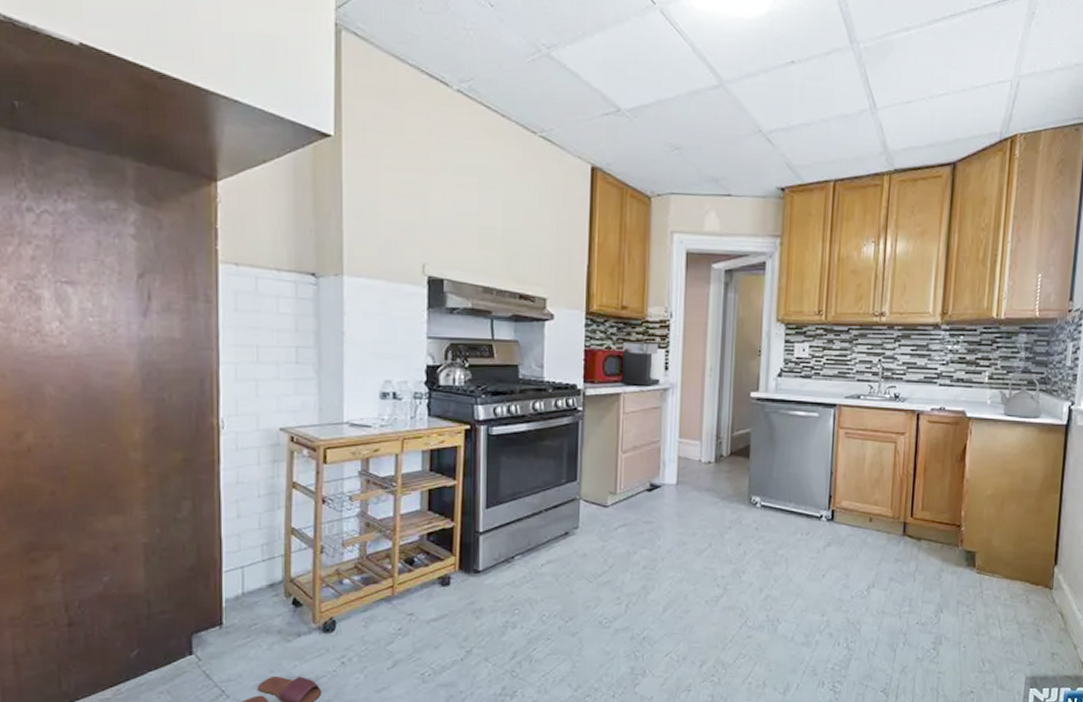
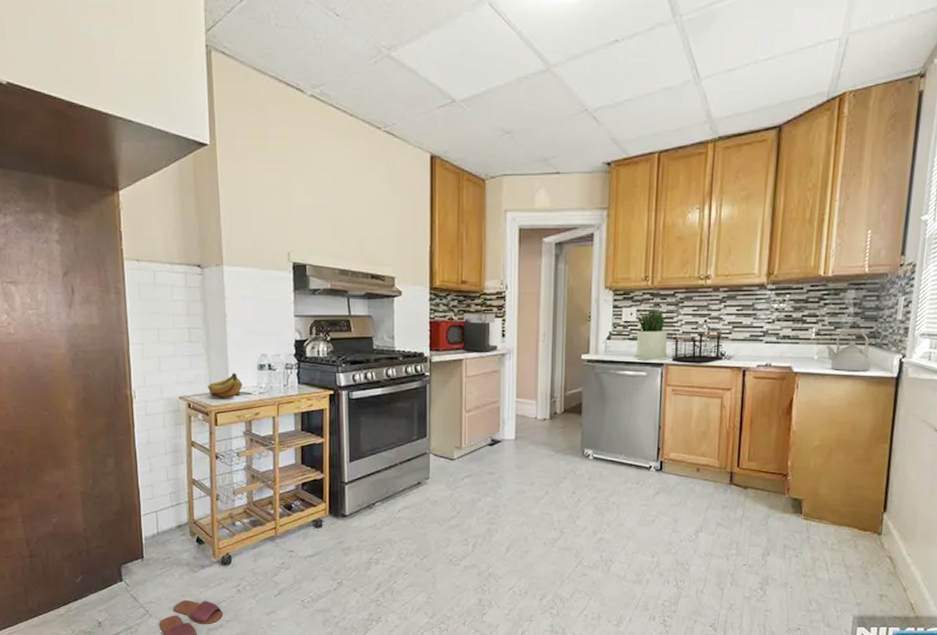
fruit: none [316,400,361,432] -> present [207,372,243,399]
planter: none [806,346,843,402] -> present [634,310,670,361]
dish rack: none [844,373,898,406] -> present [671,333,724,364]

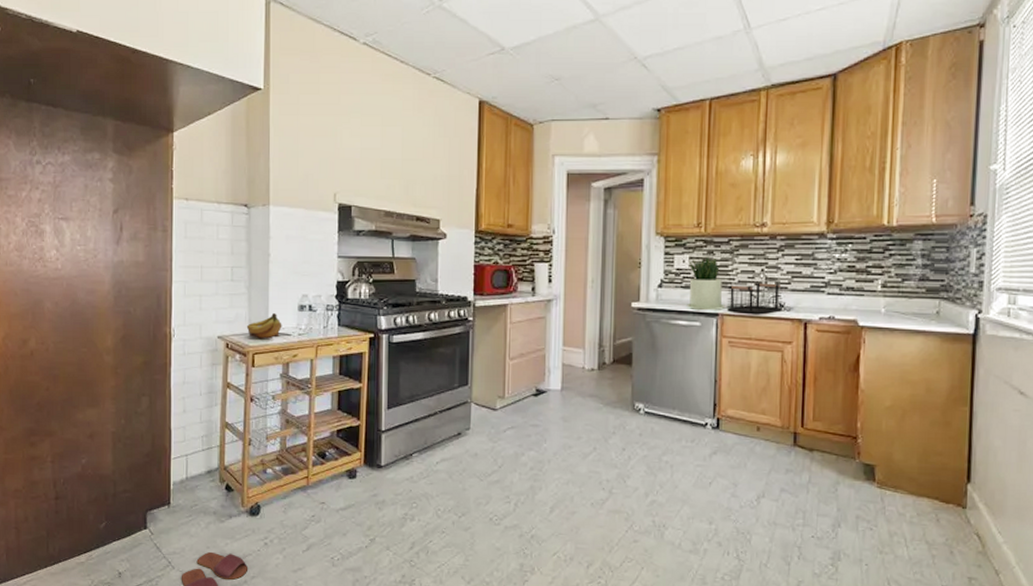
coffee maker: present [461,312,498,352] -> none [506,256,544,298]
kettle: present [826,328,871,372] -> none [894,280,945,328]

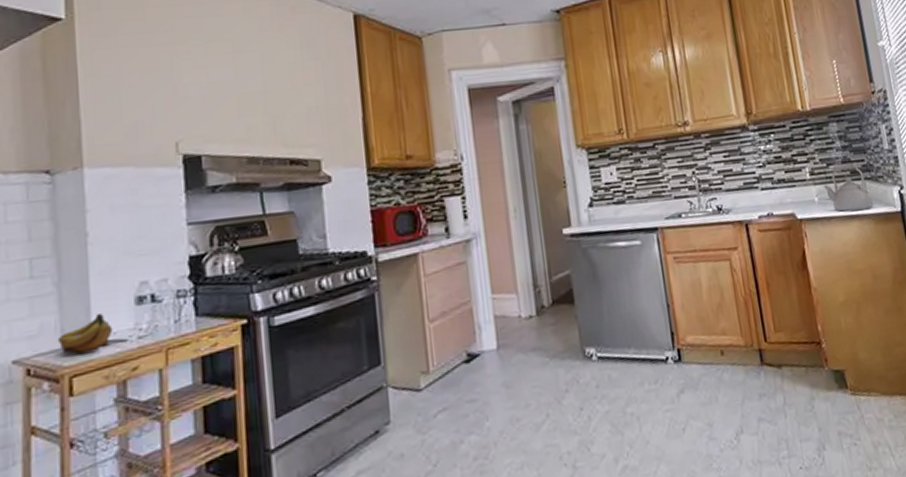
planter: present [687,257,725,311] -> none [616,165,663,227]
dish rack: present [727,283,783,315] -> none [662,184,721,225]
kettle: none [894,280,945,328] -> present [824,162,874,212]

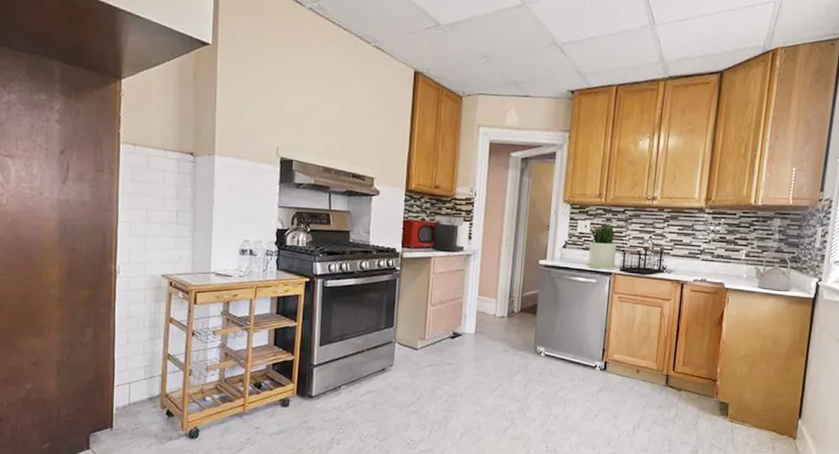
fruit: present [57,312,113,355] -> none [189,255,224,280]
coffee maker: none [412,190,461,243] -> present [431,214,465,252]
planter: none [616,165,663,227] -> present [586,224,618,270]
dish rack: none [662,184,721,225] -> present [619,248,666,276]

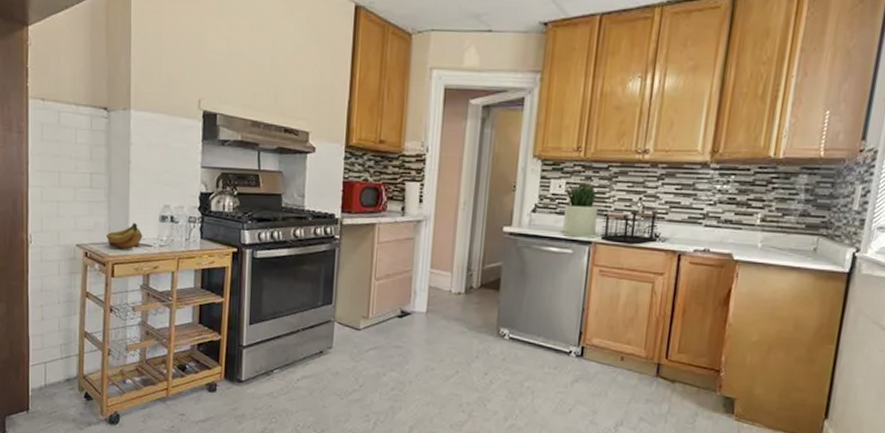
fruit: none [189,255,224,280] -> present [106,222,143,250]
coffee maker: present [431,214,465,252] -> none [375,174,415,218]
kettle: present [754,251,792,292] -> none [772,215,821,265]

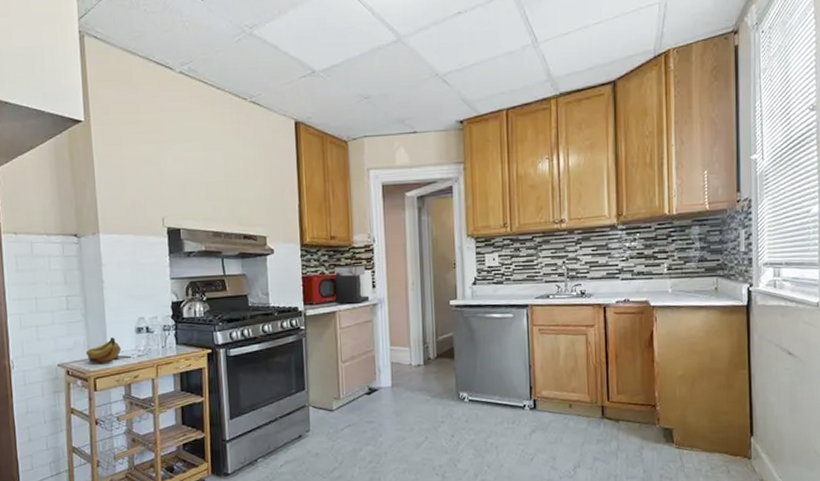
coffee maker: none [375,174,415,218] -> present [334,265,370,304]
planter: present [560,183,599,239] -> none [498,254,534,303]
dish rack: present [600,211,659,245] -> none [534,273,583,304]

